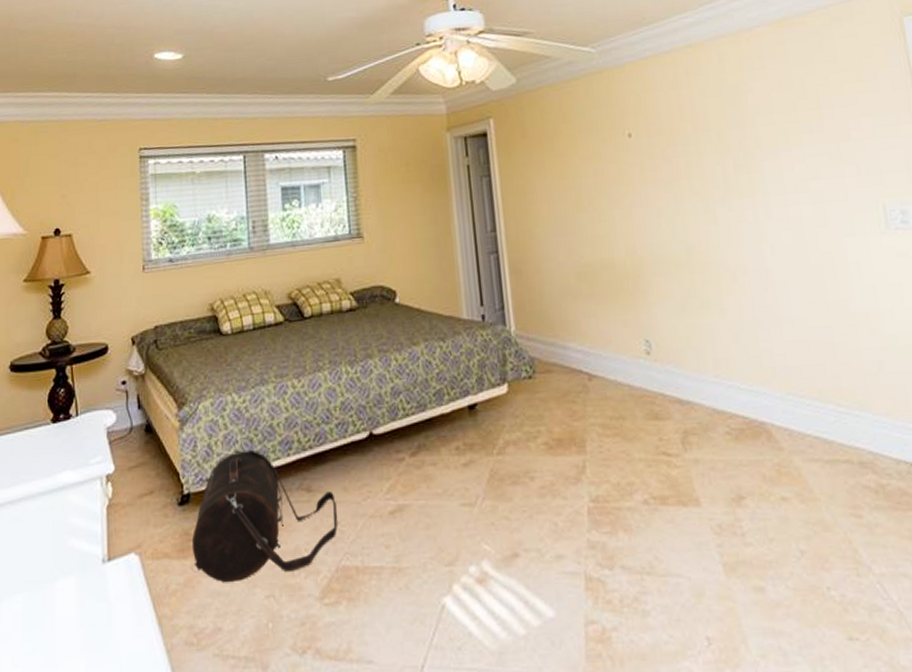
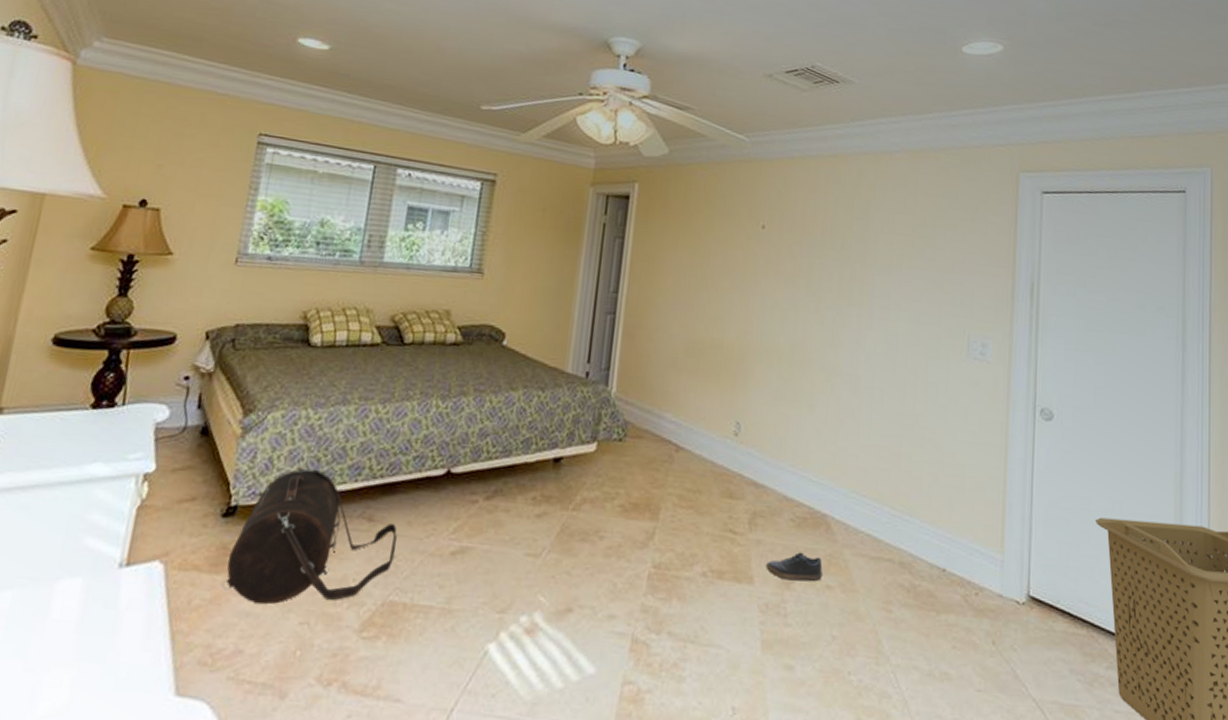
shoe: none [710,466,776,497] -> present [766,552,824,581]

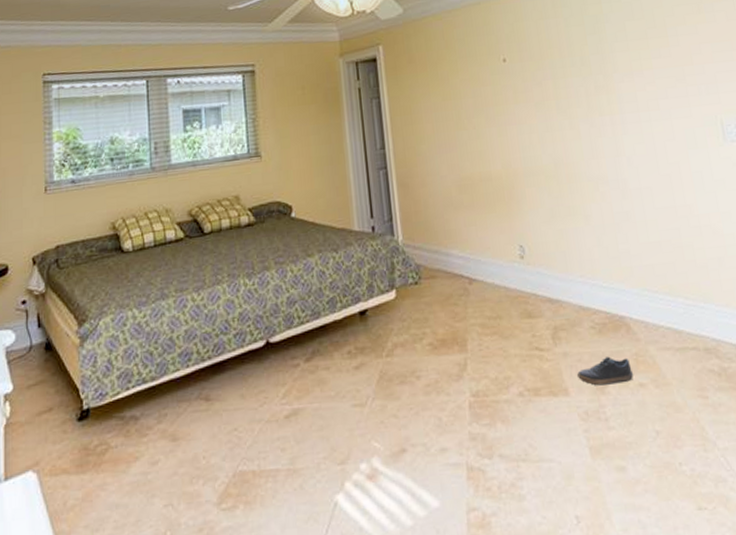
duffel bag: present [221,468,397,604] -> none [89,362,235,494]

